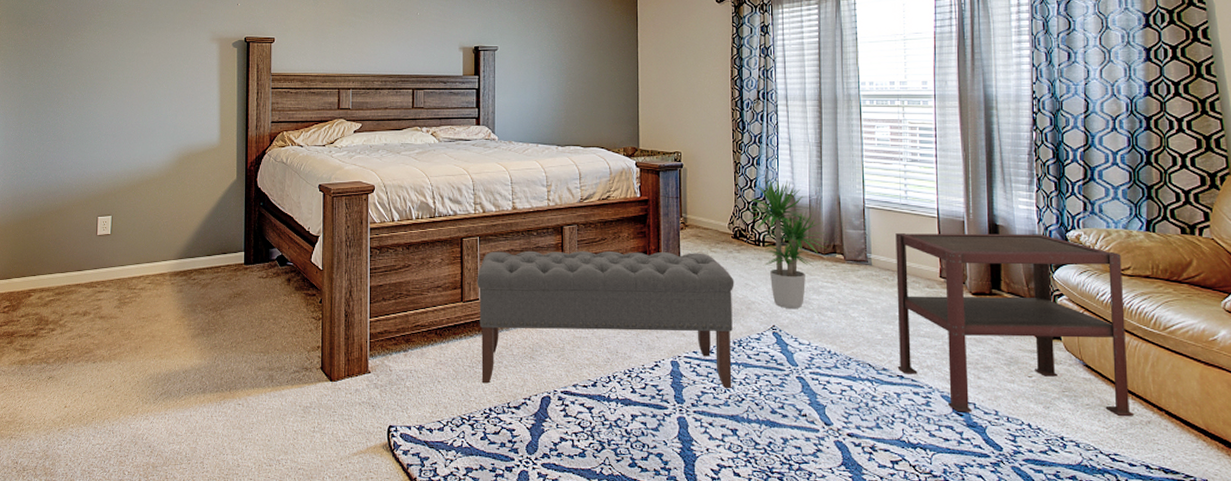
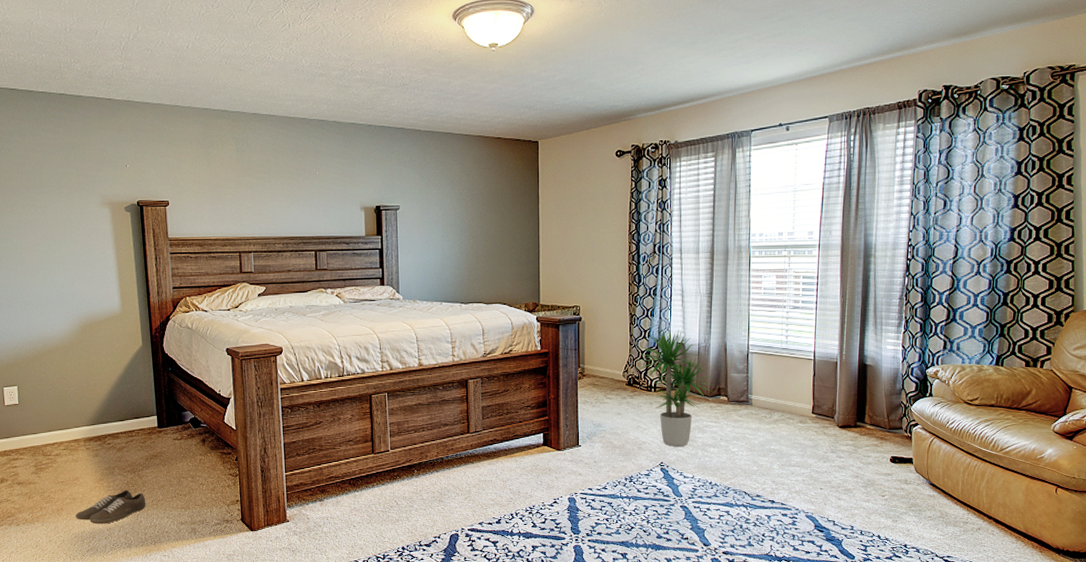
shoe: none [153,329,225,366] -> present [75,490,146,524]
bench: present [477,250,734,388] -> none [386,400,627,526]
side table: present [895,233,1134,416] -> none [769,371,972,529]

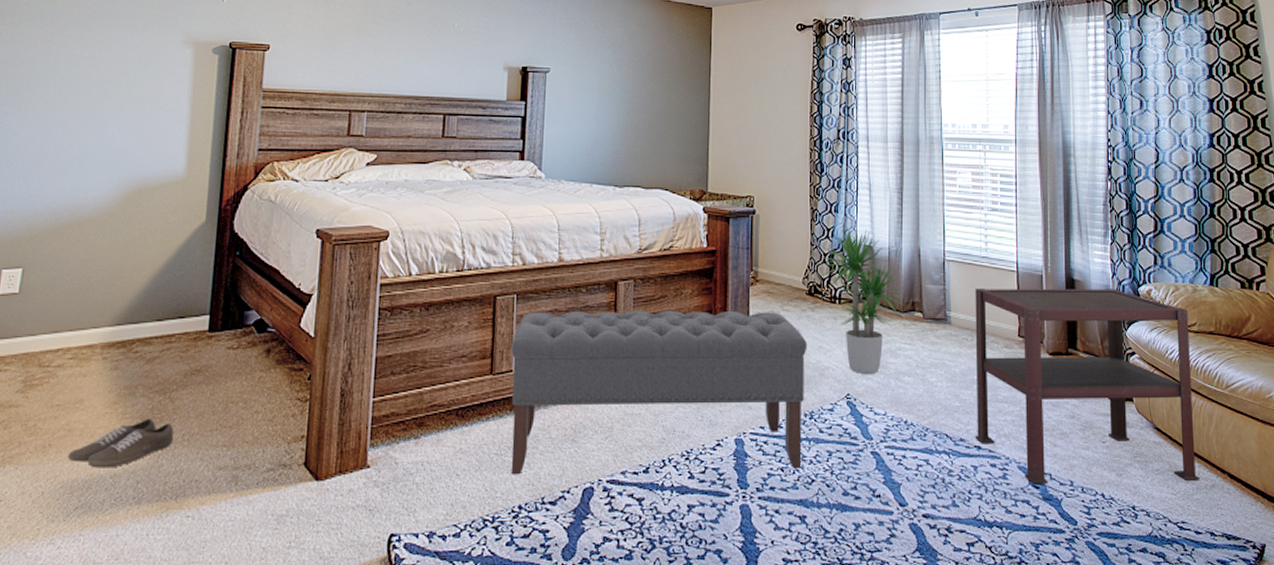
bench: none [386,400,627,526] -> present [511,310,808,475]
side table: none [769,371,972,529] -> present [975,288,1199,484]

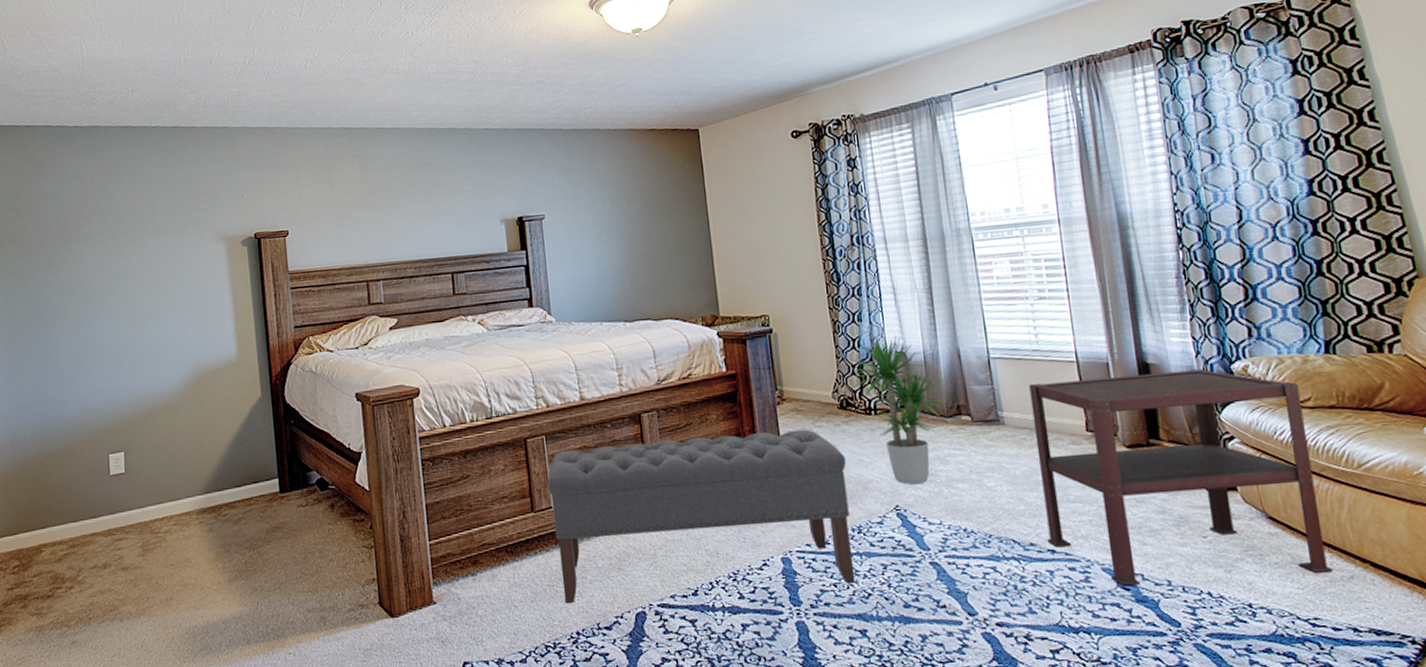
shoe: present [68,418,175,469] -> none [186,571,268,616]

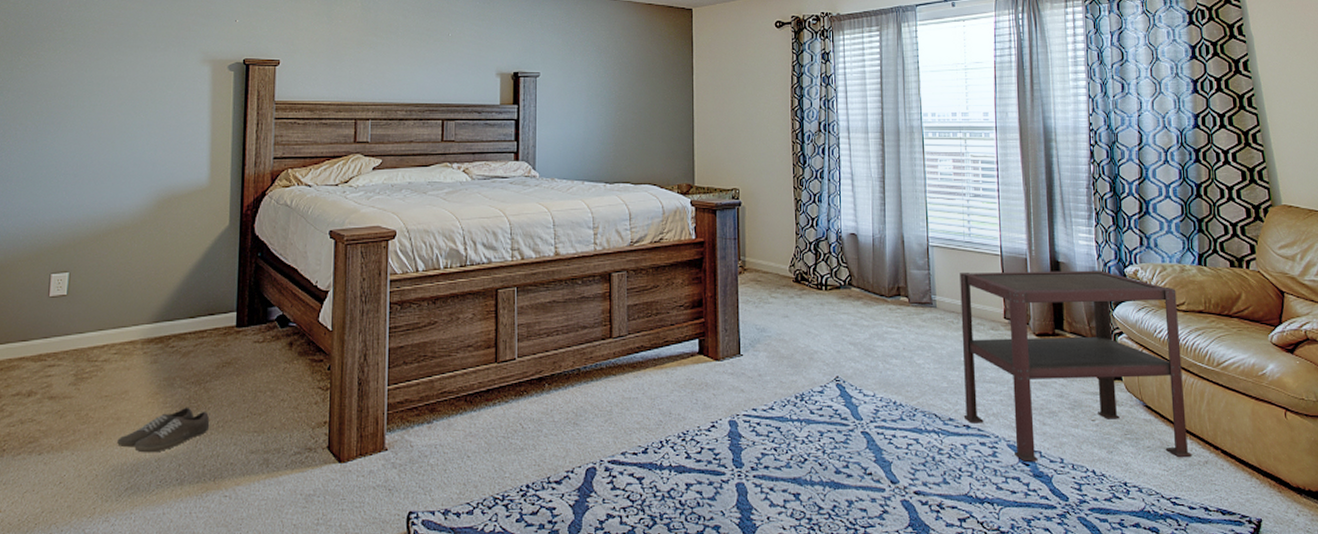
shoe: none [186,571,268,616] -> present [117,407,210,453]
bench: present [547,429,856,604] -> none [513,299,796,456]
potted plant: present [848,333,951,485] -> none [805,215,893,358]

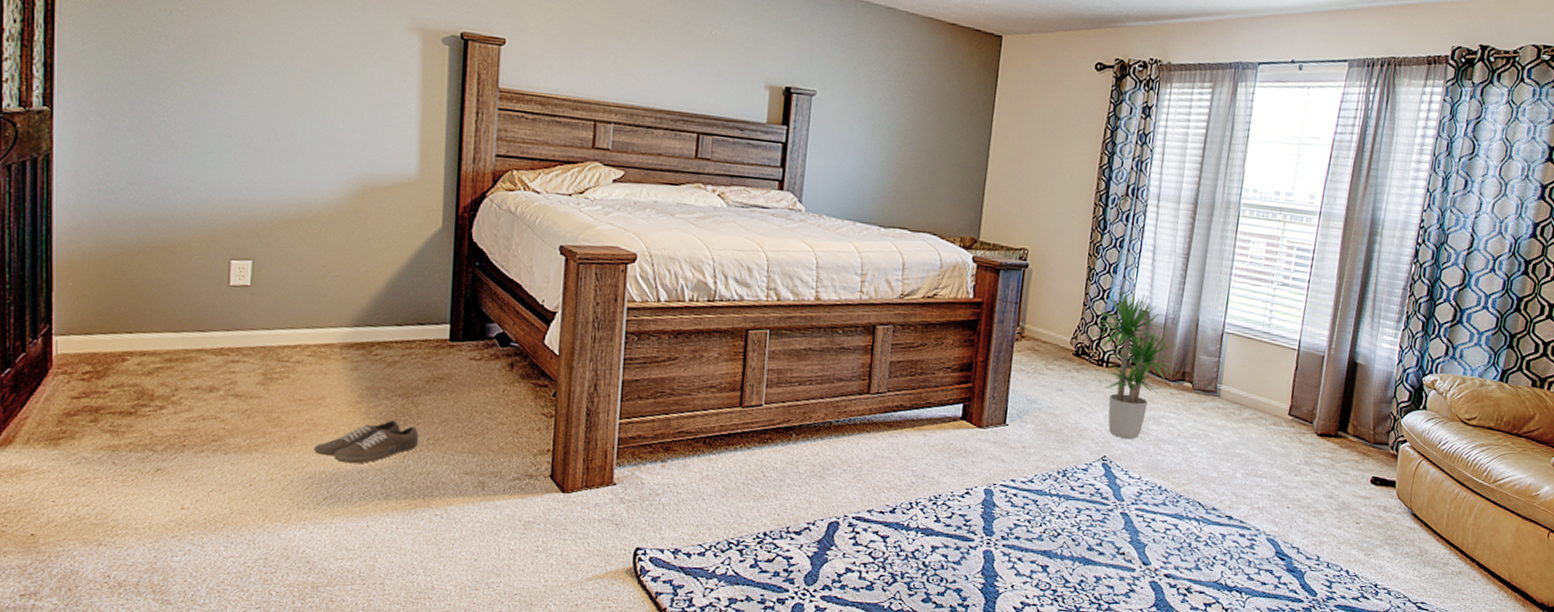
potted plant: none [805,215,893,358] -> present [1088,289,1180,440]
side table: present [960,270,1192,462] -> none [1227,364,1471,566]

